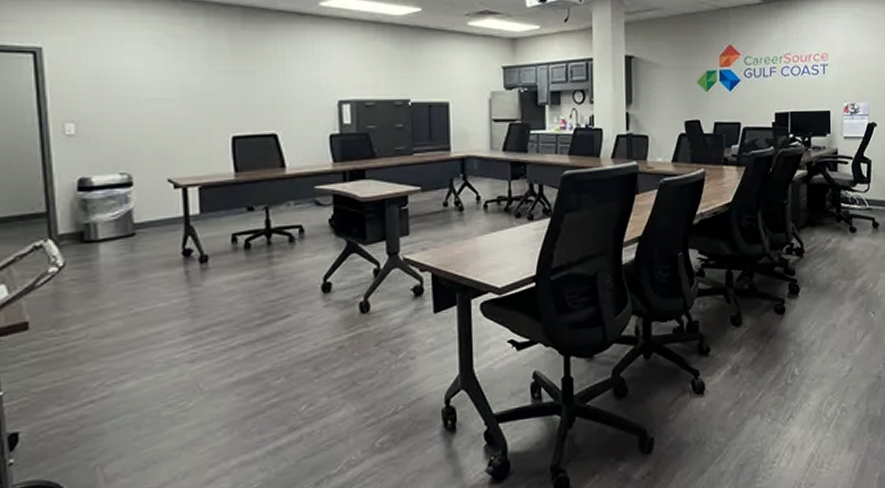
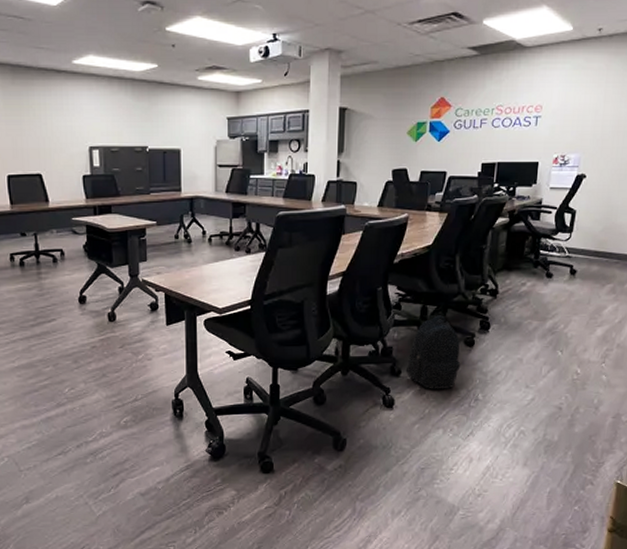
backpack: none [714,280,773,368] -> present [405,315,461,389]

